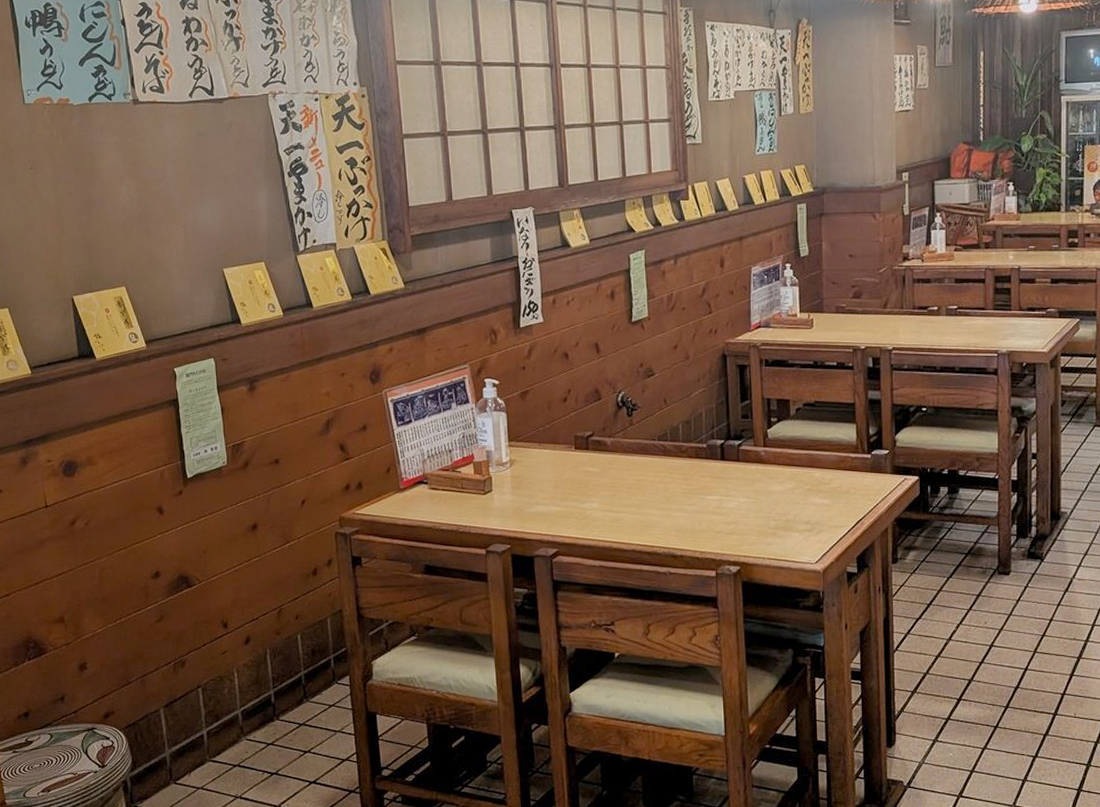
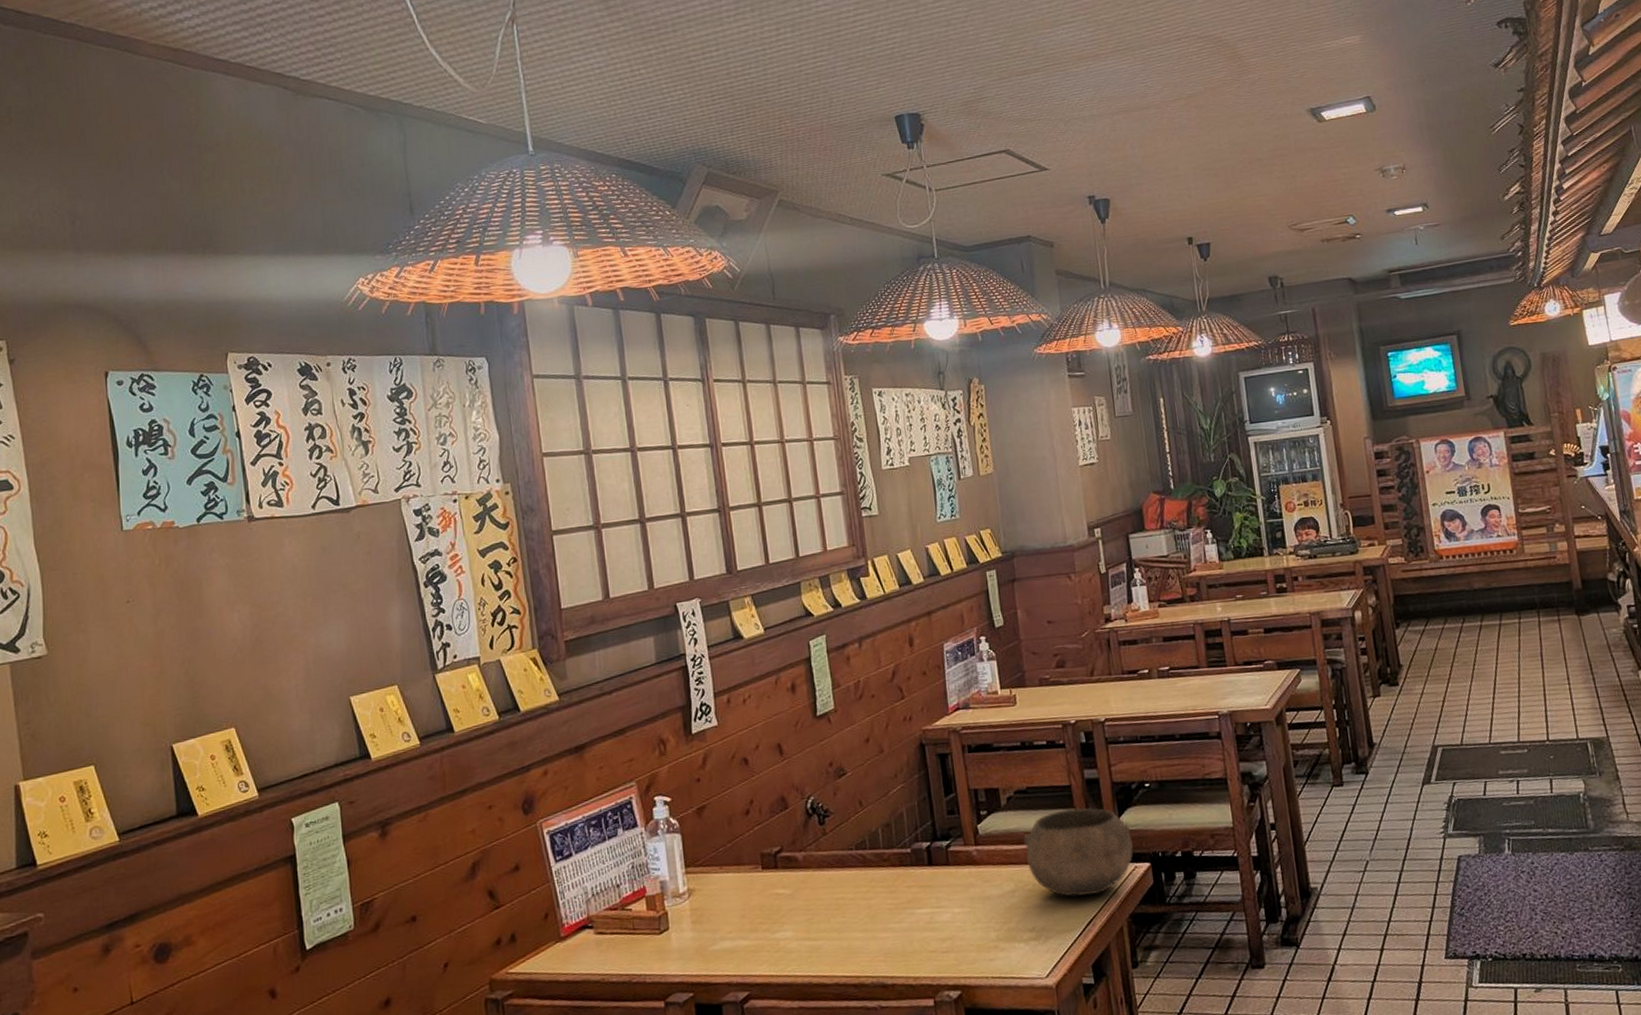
bowl: none [807,422,905,499] -> present [1023,808,1134,897]

